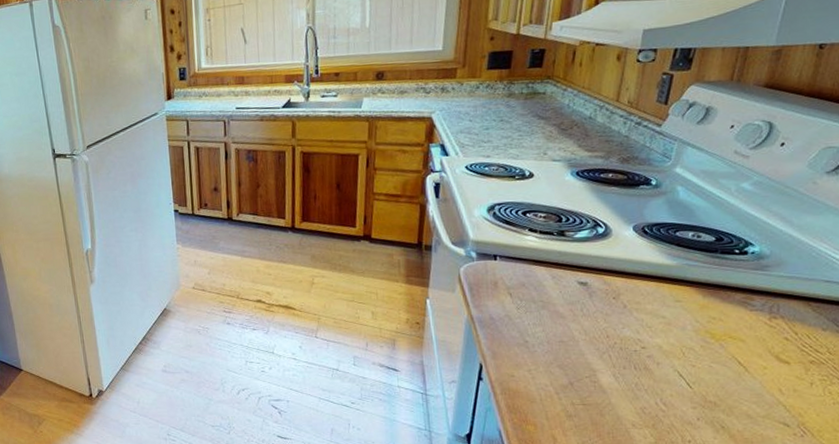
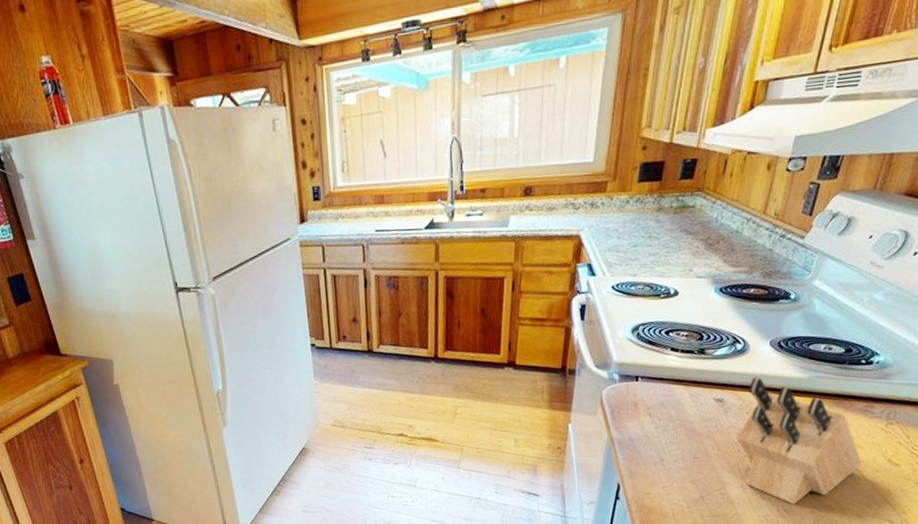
knife block: none [603,261,746,398] -> present [735,377,862,505]

